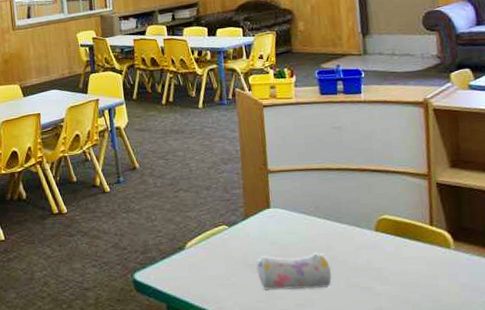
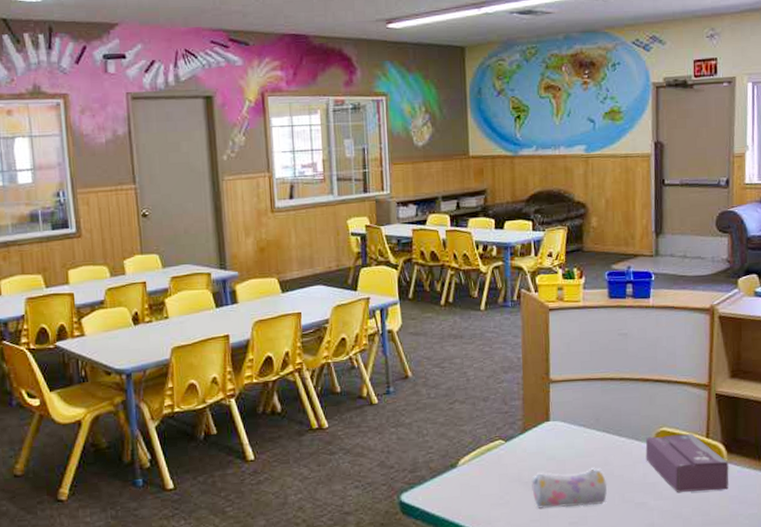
tissue box: none [367,221,458,278] -> present [645,434,729,492]

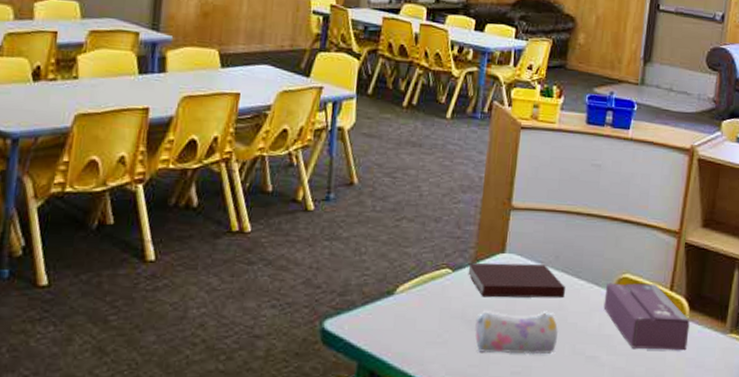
notebook: none [518,427,609,461] -> present [468,262,565,299]

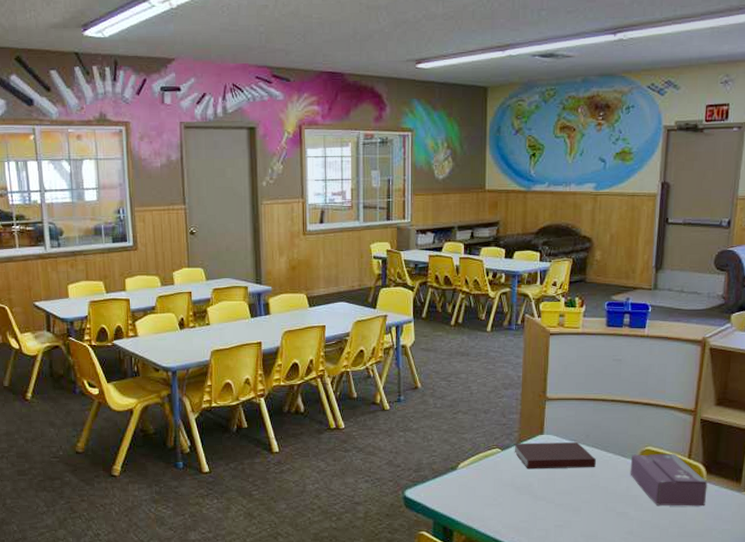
pencil case: present [474,312,559,355] -> none [523,480,593,512]

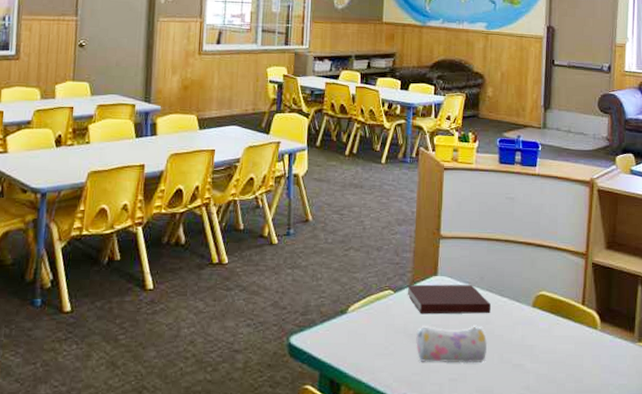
pencil case: none [523,480,593,512] -> present [416,327,488,364]
tissue box: present [630,454,708,506] -> none [525,299,602,358]

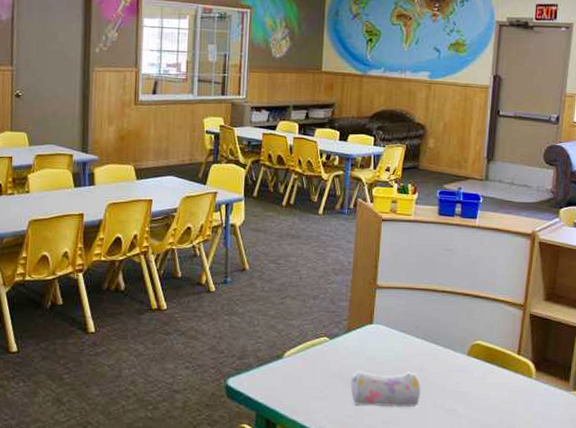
notebook: present [407,284,491,315] -> none [342,332,425,361]

